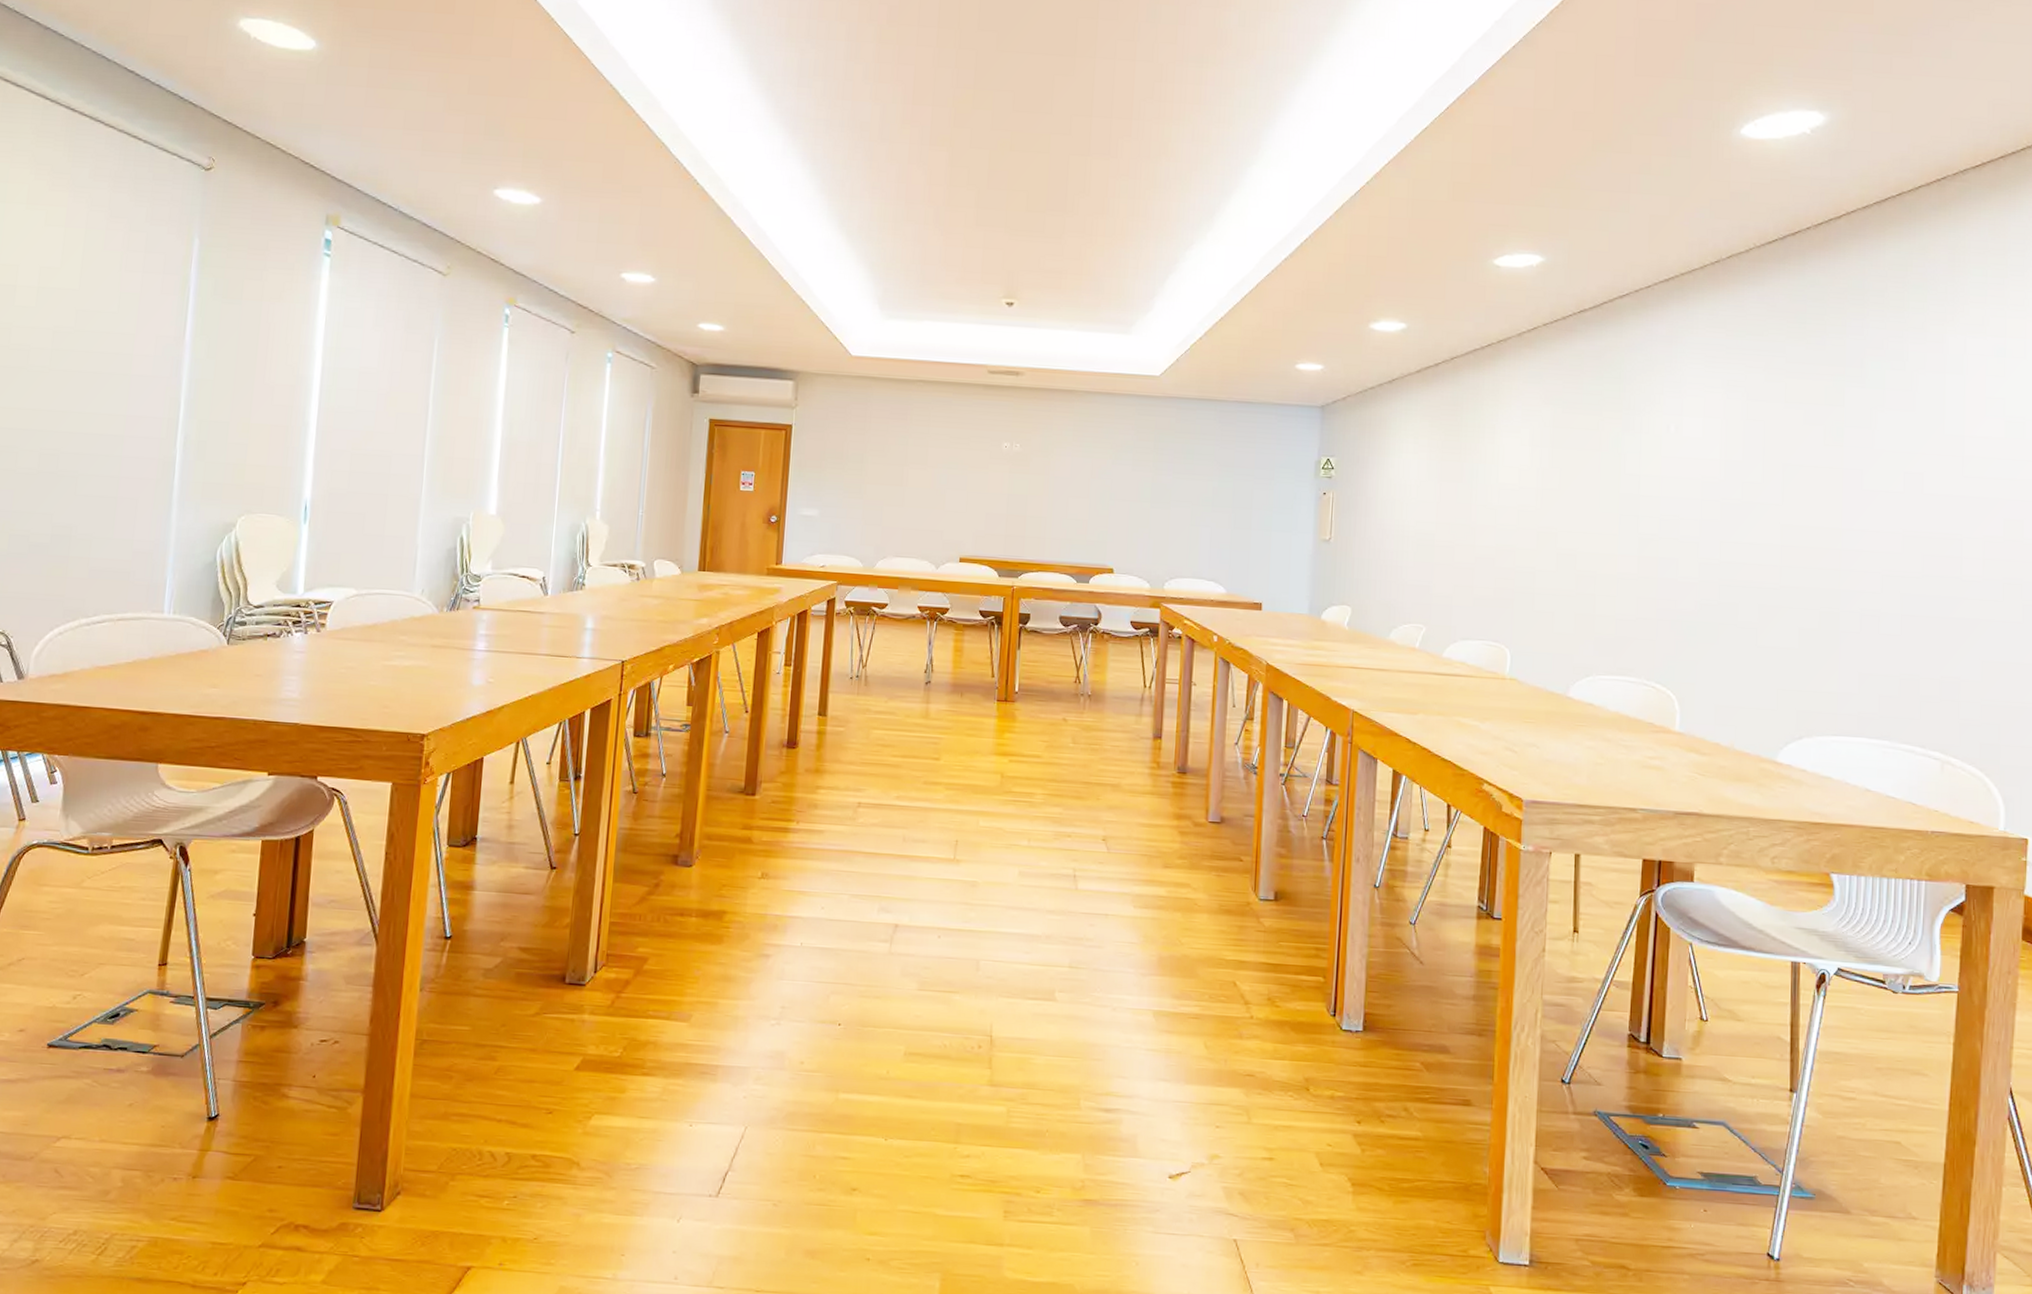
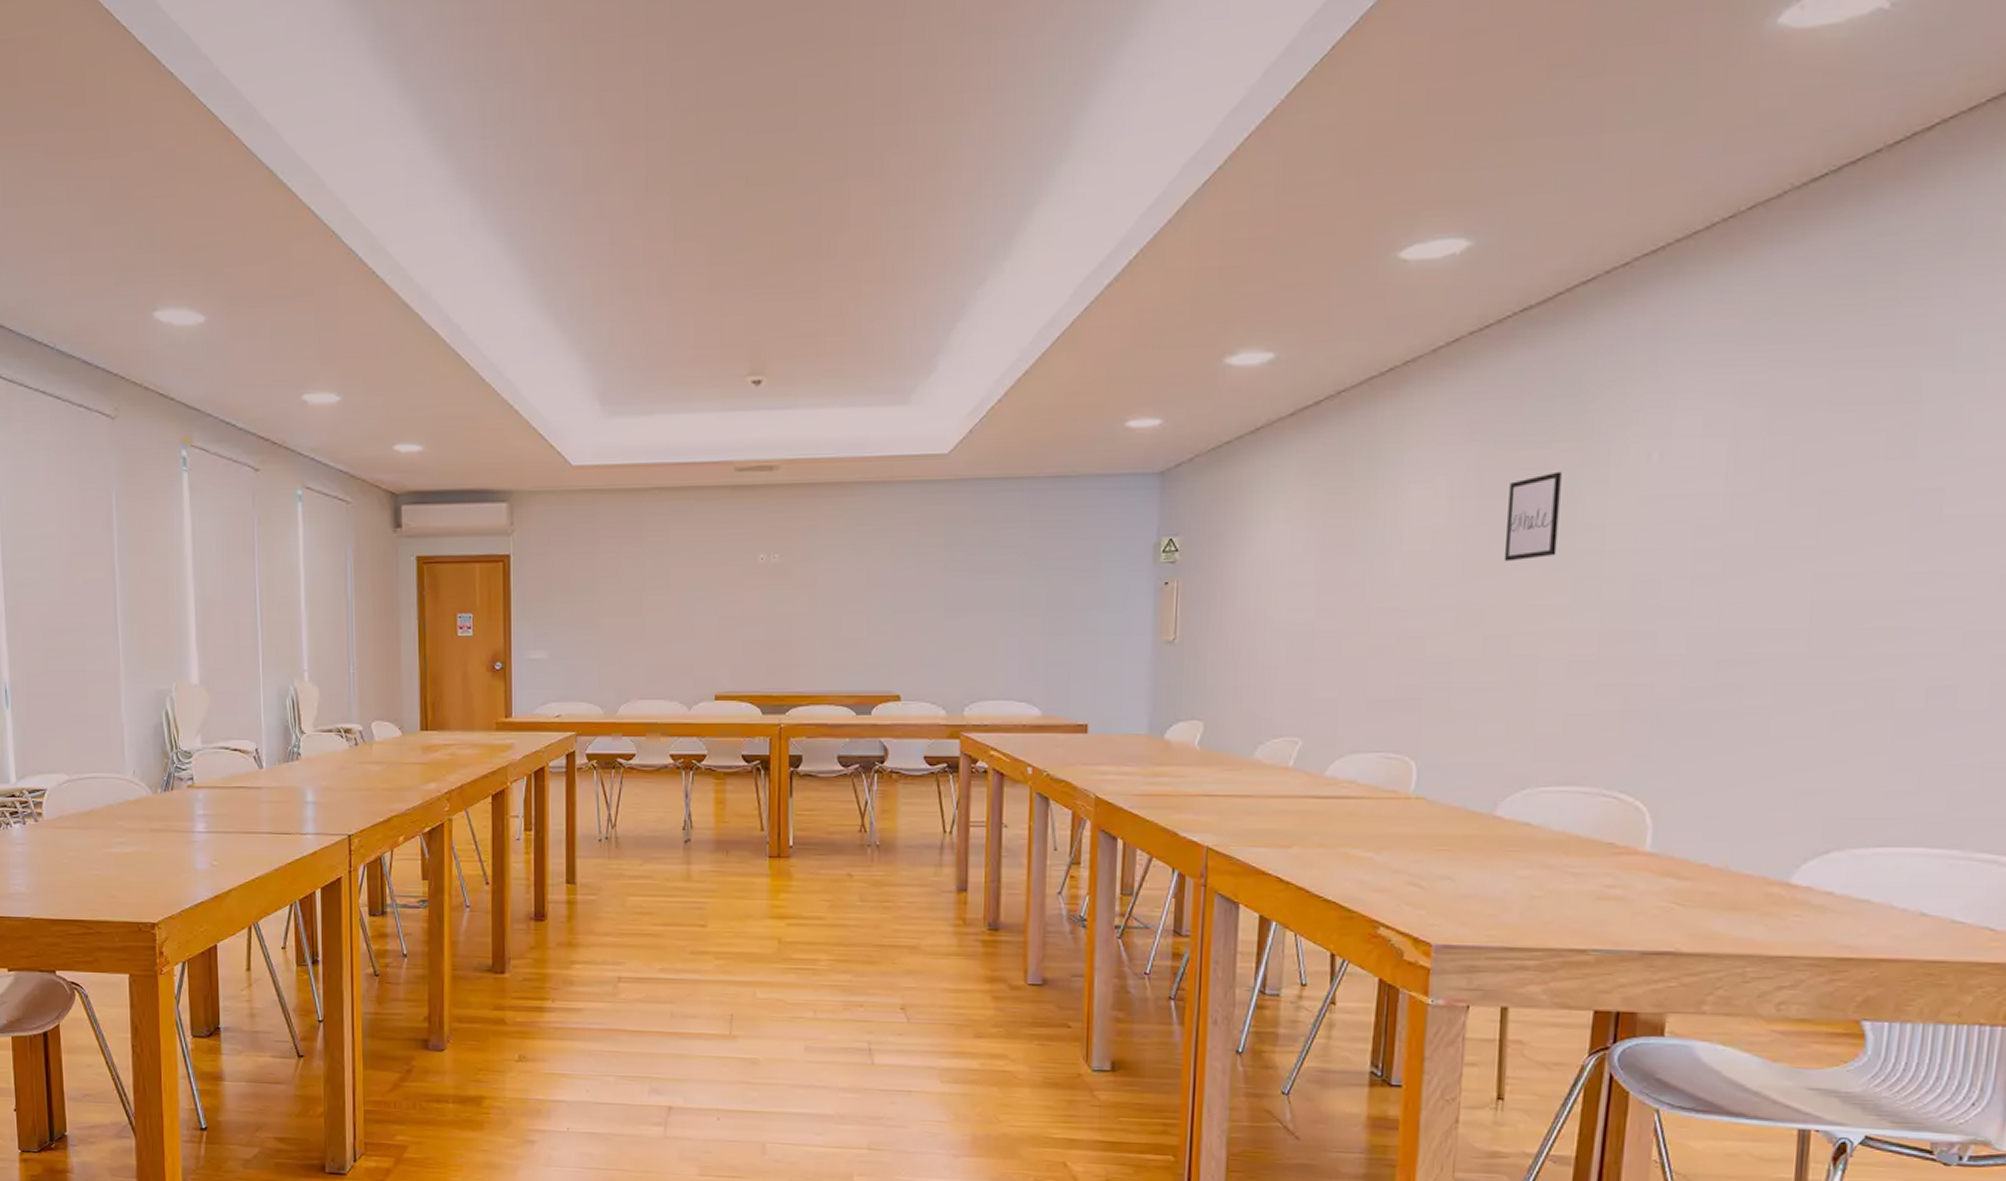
wall art: none [1570,433,1609,498] -> present [1503,471,1562,562]

